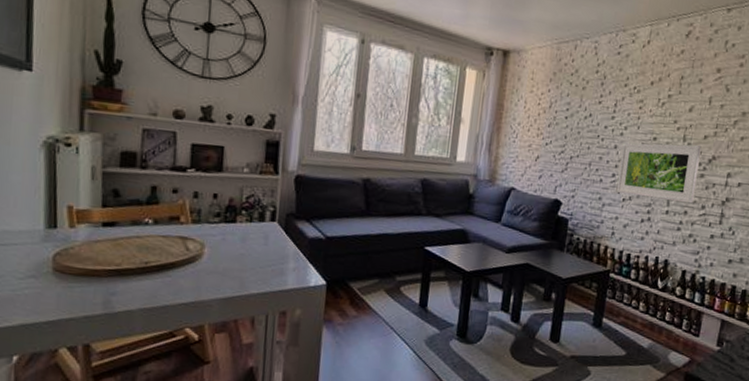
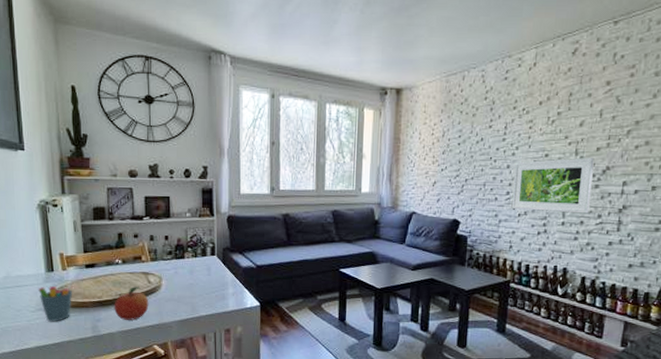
pen holder: none [32,238,83,294] -> present [38,278,73,322]
fruit: none [136,253,185,296] -> present [114,287,149,320]

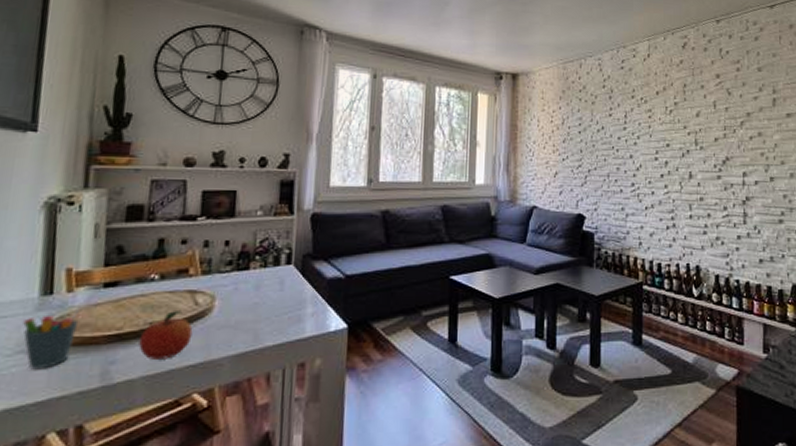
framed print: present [511,157,594,214] -> none [637,147,715,206]

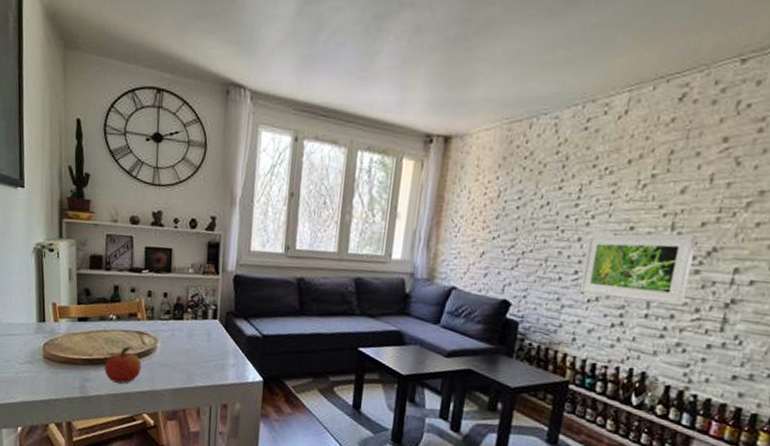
pen holder: present [23,303,81,370] -> none [28,331,64,377]
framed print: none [637,147,715,206] -> present [578,233,697,306]

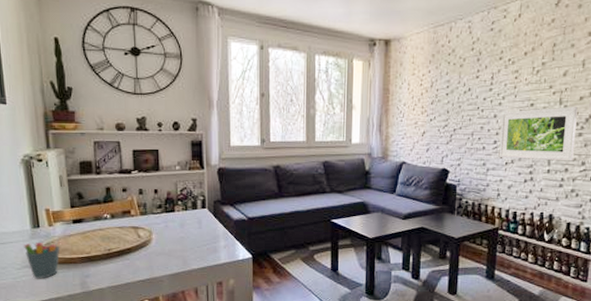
pen holder: none [28,331,64,377] -> present [24,234,60,279]
fruit: present [104,346,142,384] -> none [103,241,139,275]

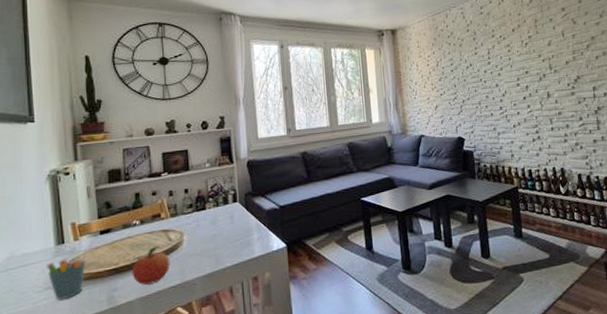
fruit: none [103,241,139,275] -> present [132,246,170,285]
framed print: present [498,106,578,161] -> none [502,69,571,122]

